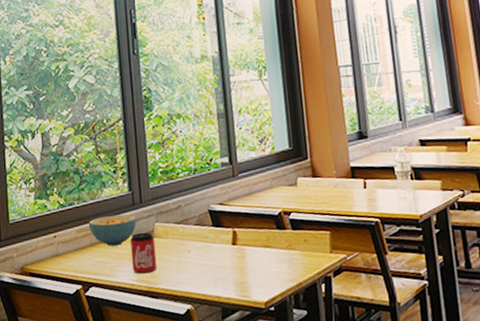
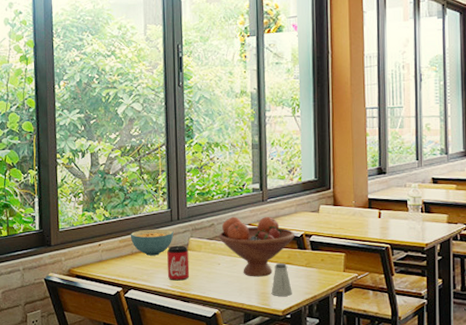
fruit bowl: none [187,194,273,265] -> present [218,217,295,277]
saltshaker: none [250,247,274,286] -> present [271,263,292,296]

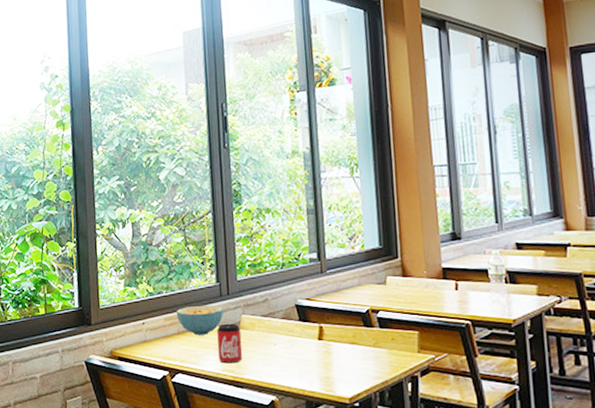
fruit bowl: present [218,217,295,277] -> none [273,290,360,359]
saltshaker: present [271,263,292,296] -> none [335,343,360,381]

